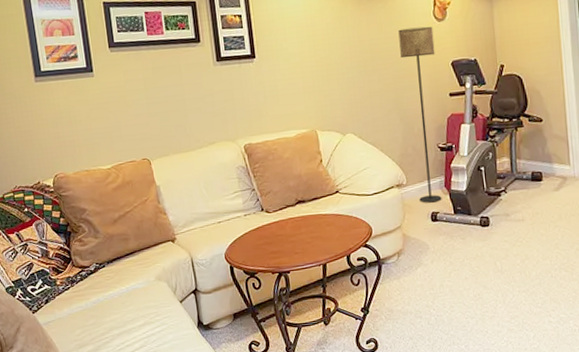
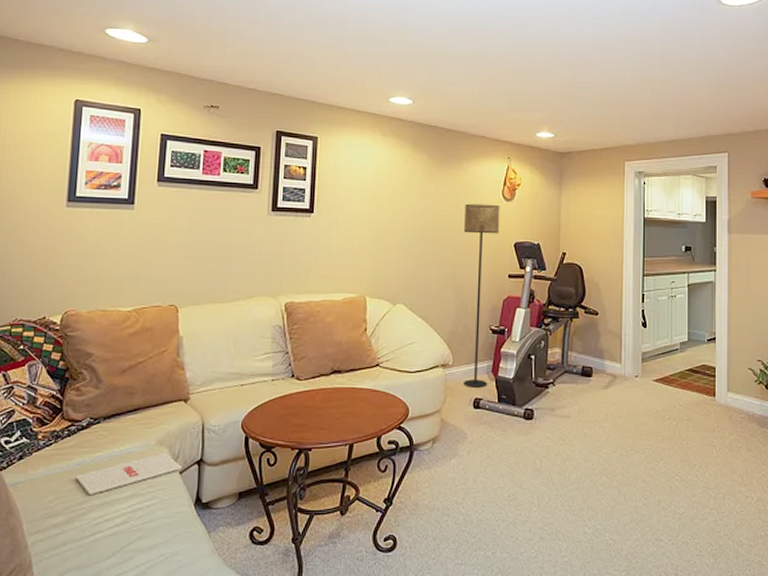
magazine: none [95,286,181,327] -> present [76,453,182,496]

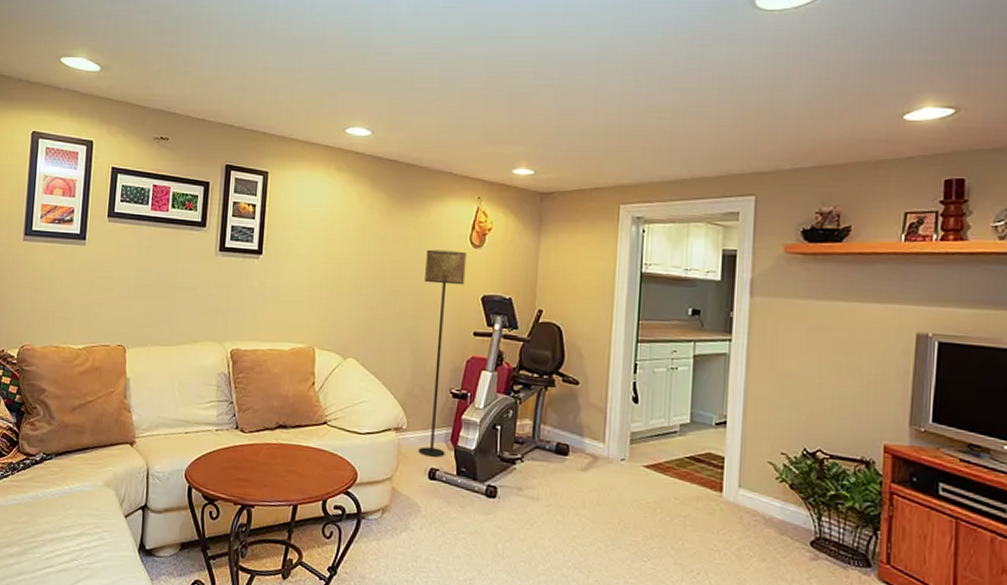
magazine: present [76,453,182,496] -> none [30,494,127,530]

